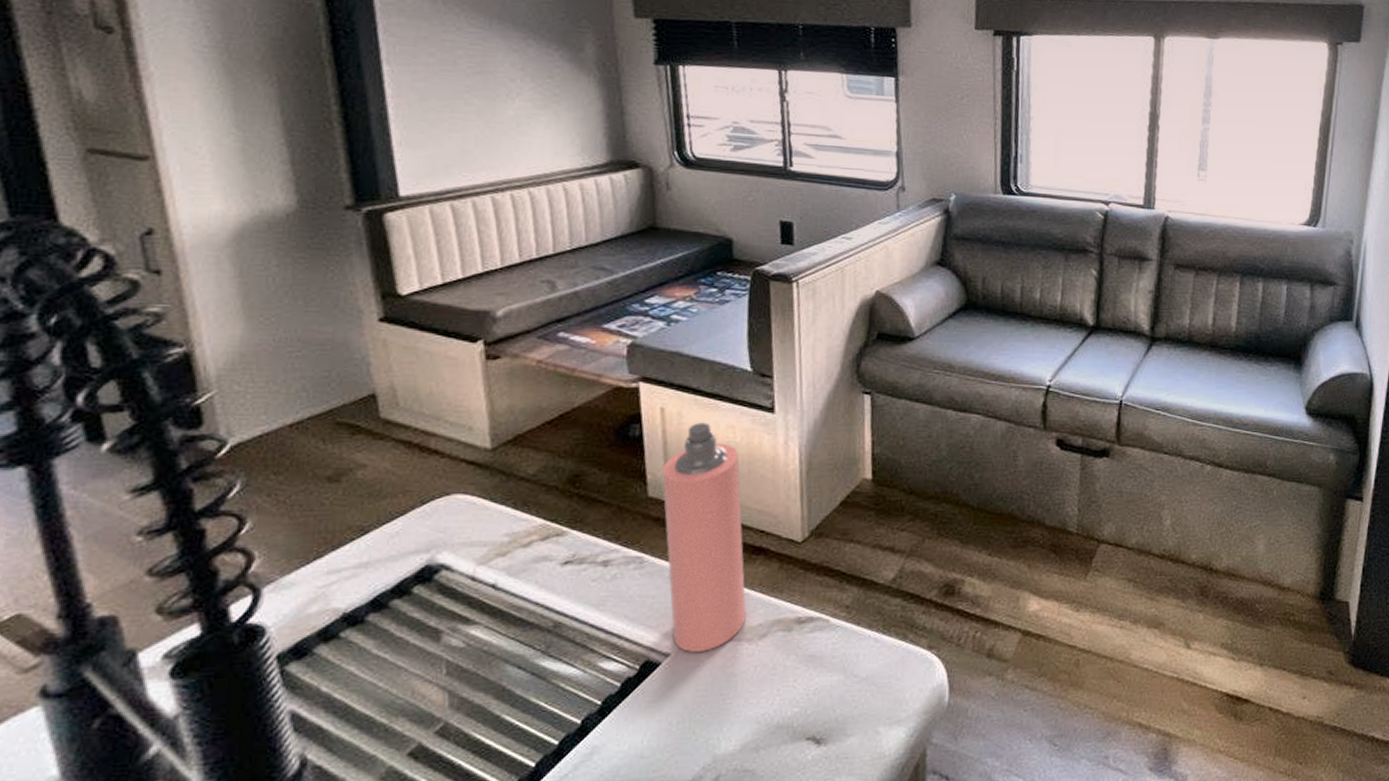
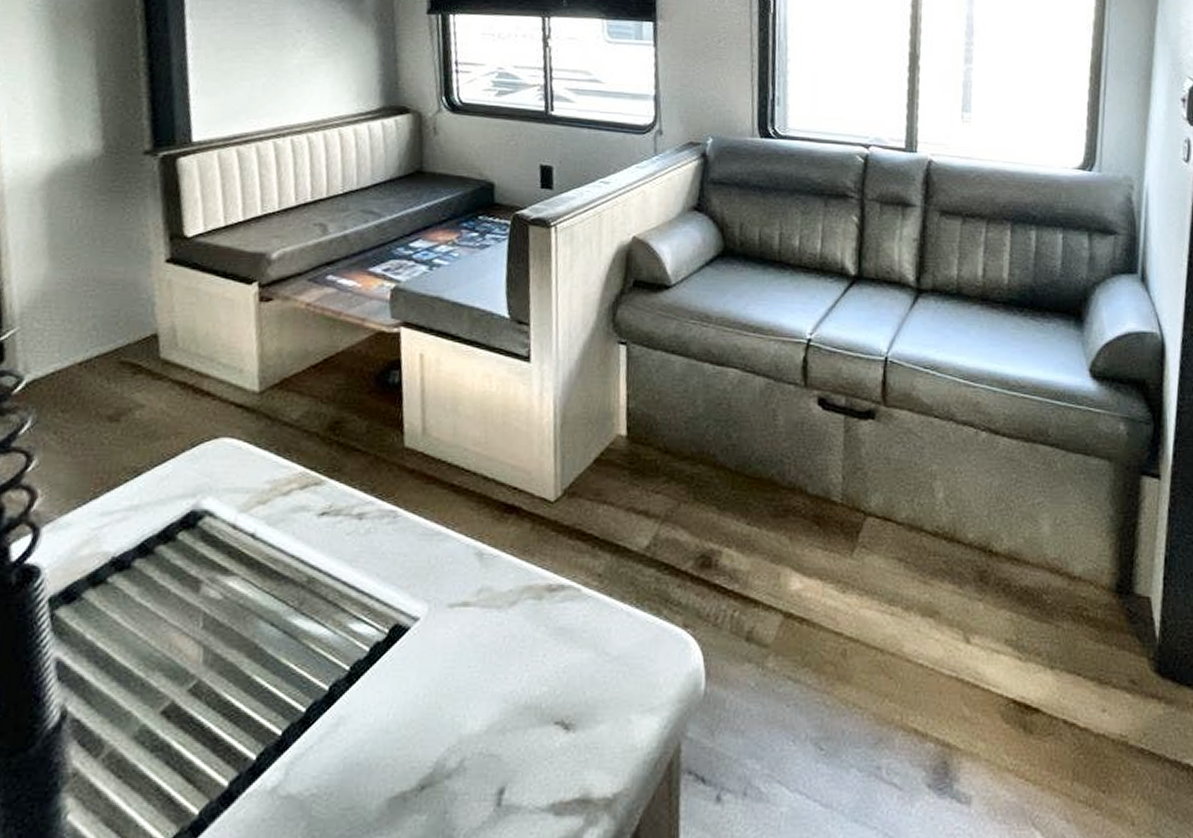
spray bottle: present [662,422,746,652] -> none [418,370,497,617]

